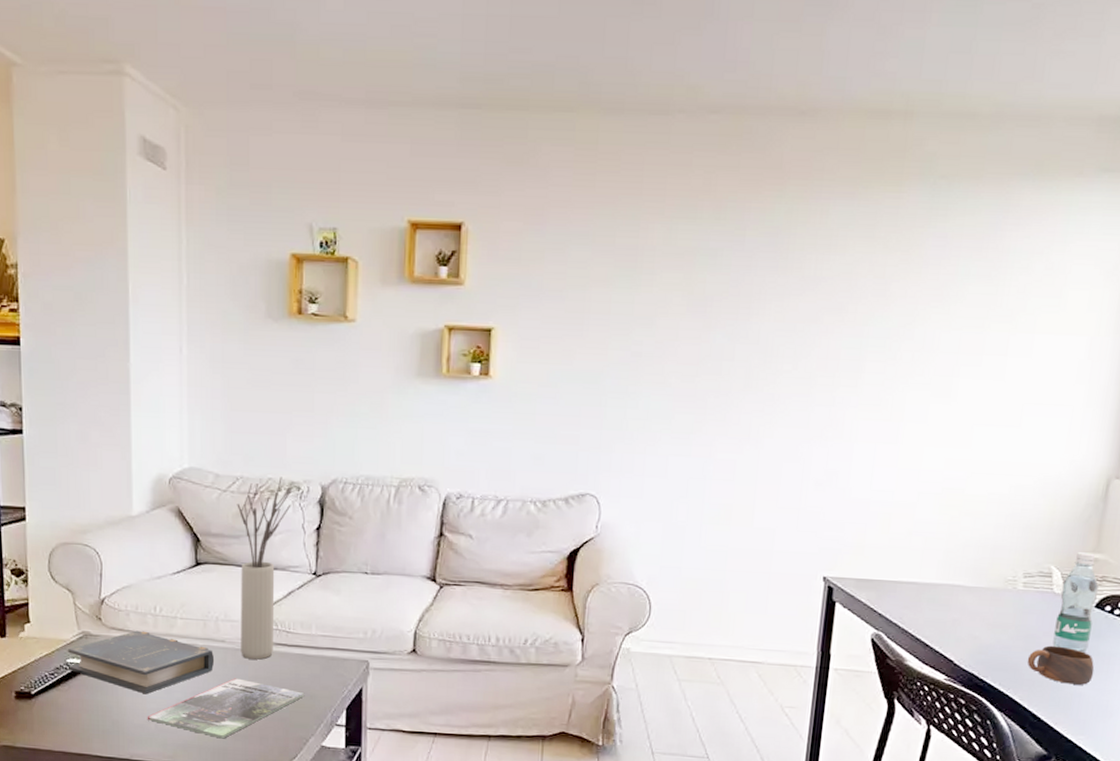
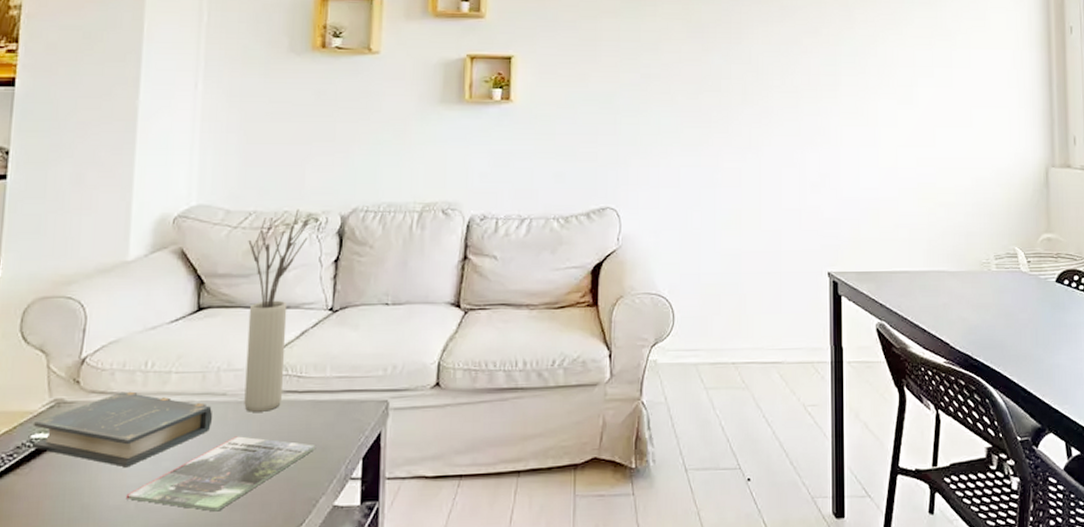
cup: present [1027,645,1095,685] -> none [1010,320,1066,356]
bottle: present [1052,552,1099,653] -> none [1026,233,1057,325]

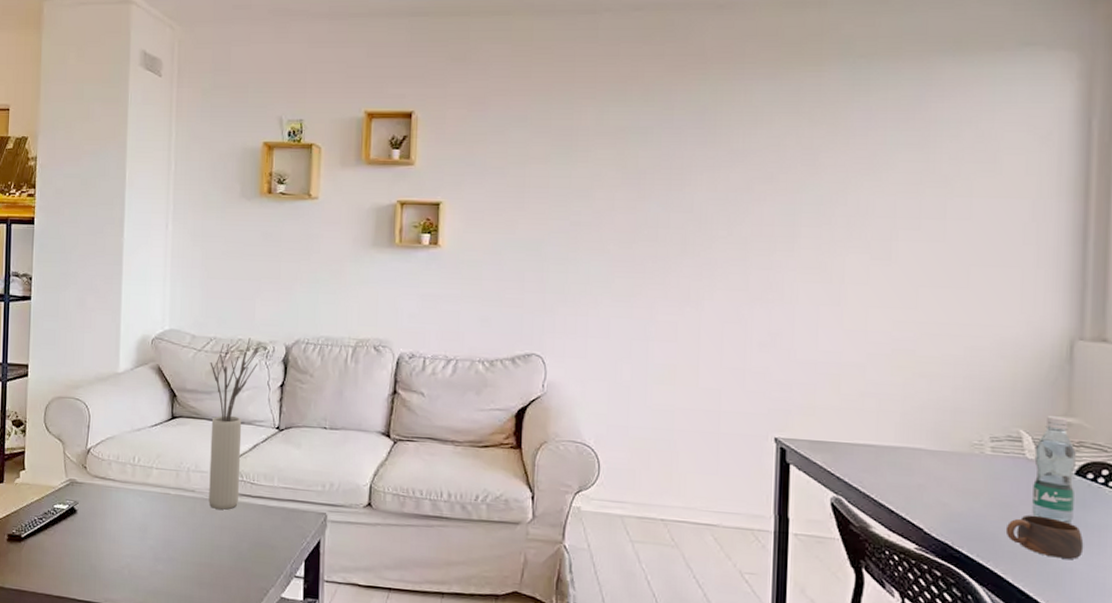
book: present [32,391,213,468] -> none [55,479,185,541]
magazine: present [125,436,316,512] -> none [121,527,267,587]
cup: none [1010,320,1066,356] -> present [1005,514,1084,559]
bottle: none [1026,233,1057,325] -> present [1032,416,1076,524]

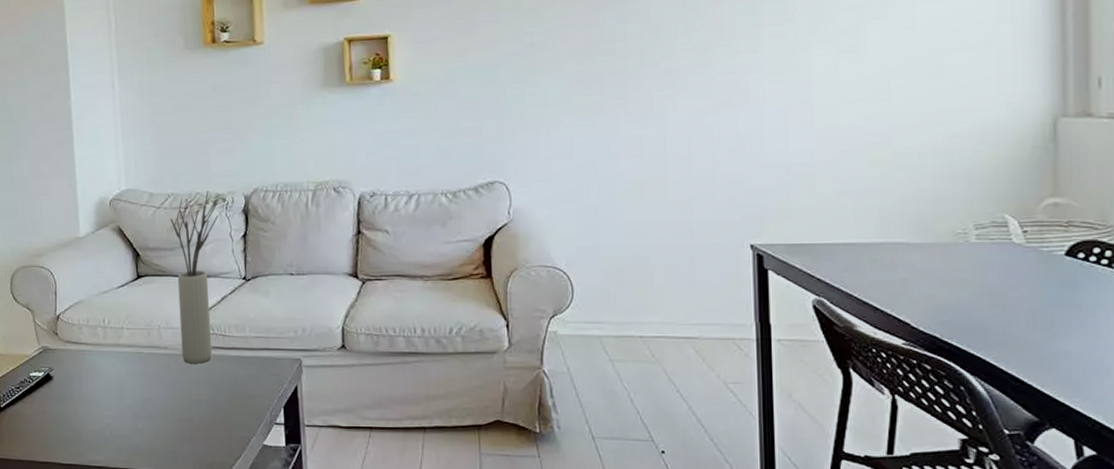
cup: present [1005,514,1084,559] -> none [995,300,1078,341]
bottle: present [1032,416,1076,524] -> none [1021,197,1066,306]

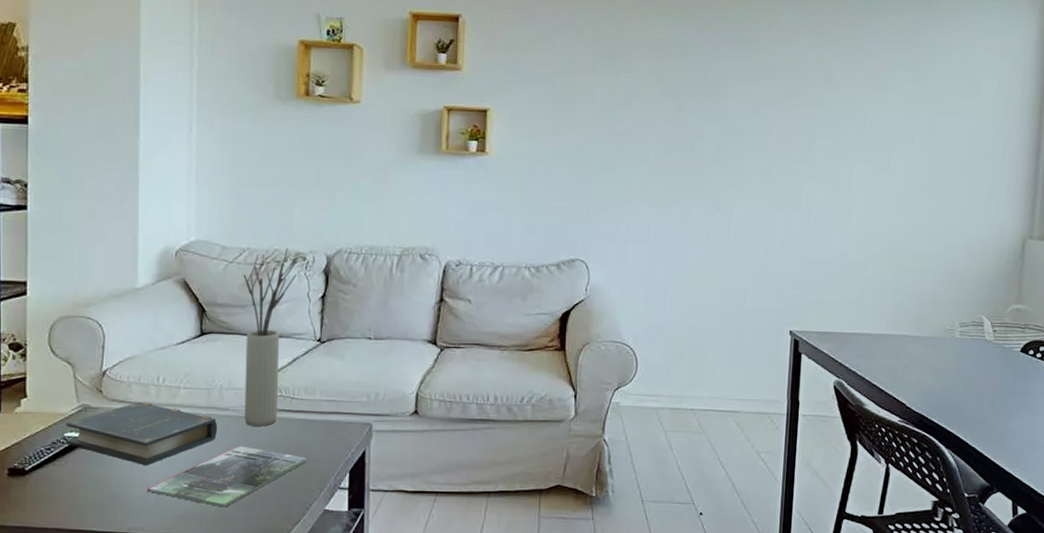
book: none [30,342,160,403] -> present [66,401,218,466]
magazine: none [102,383,244,442] -> present [146,446,309,508]

